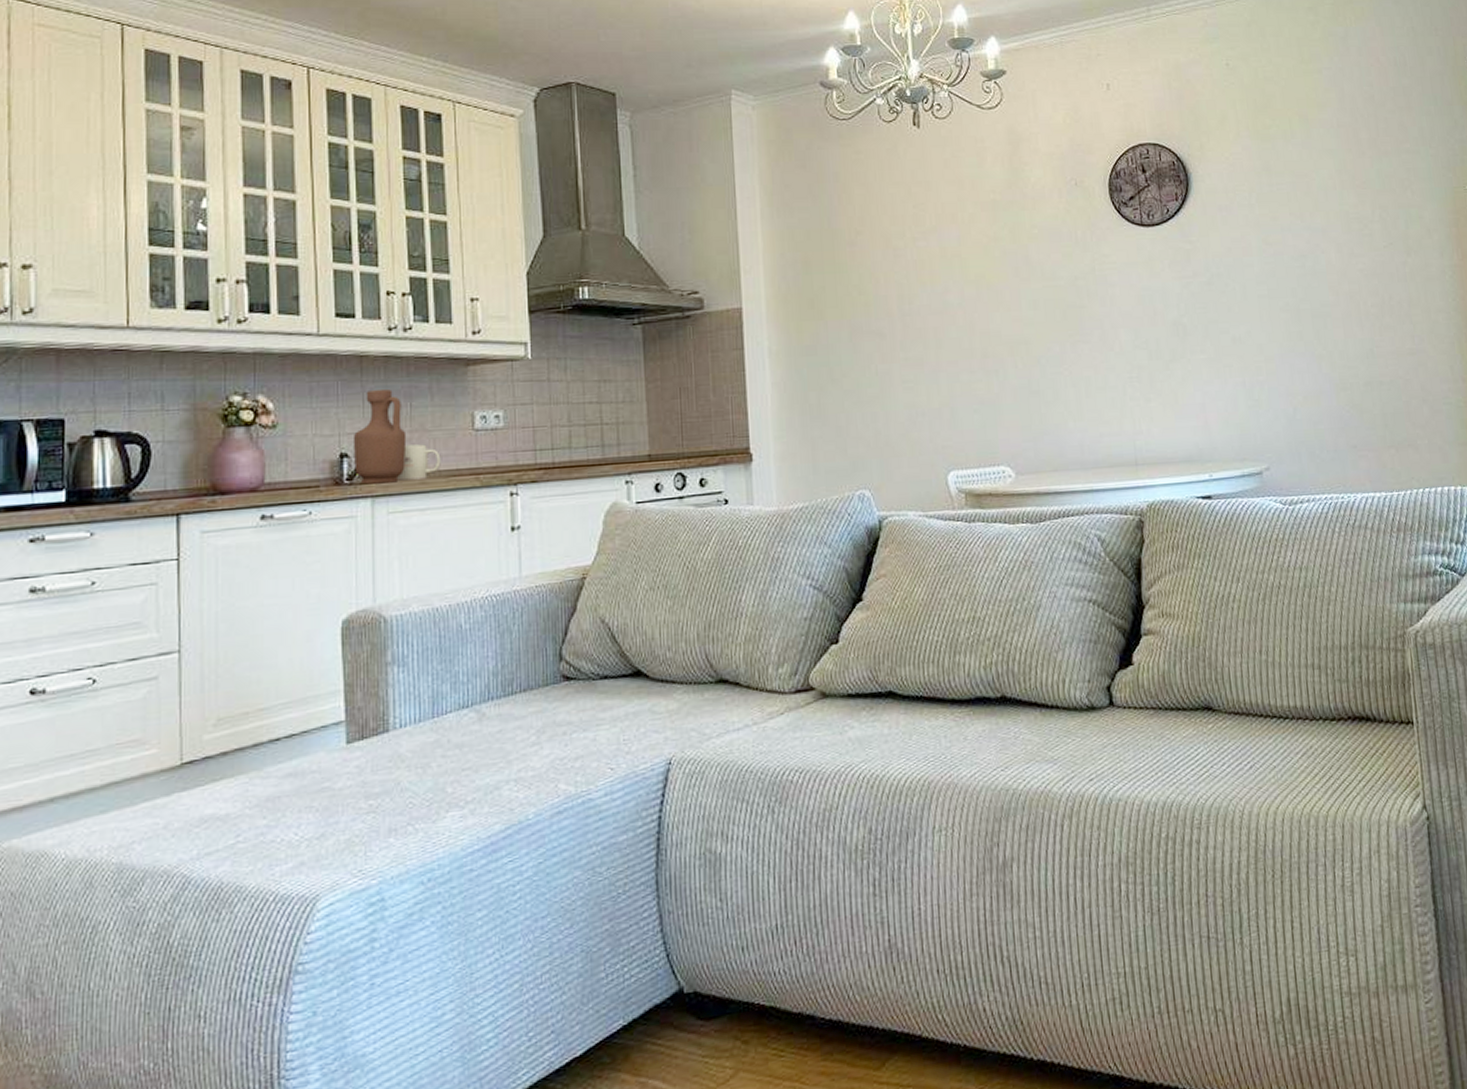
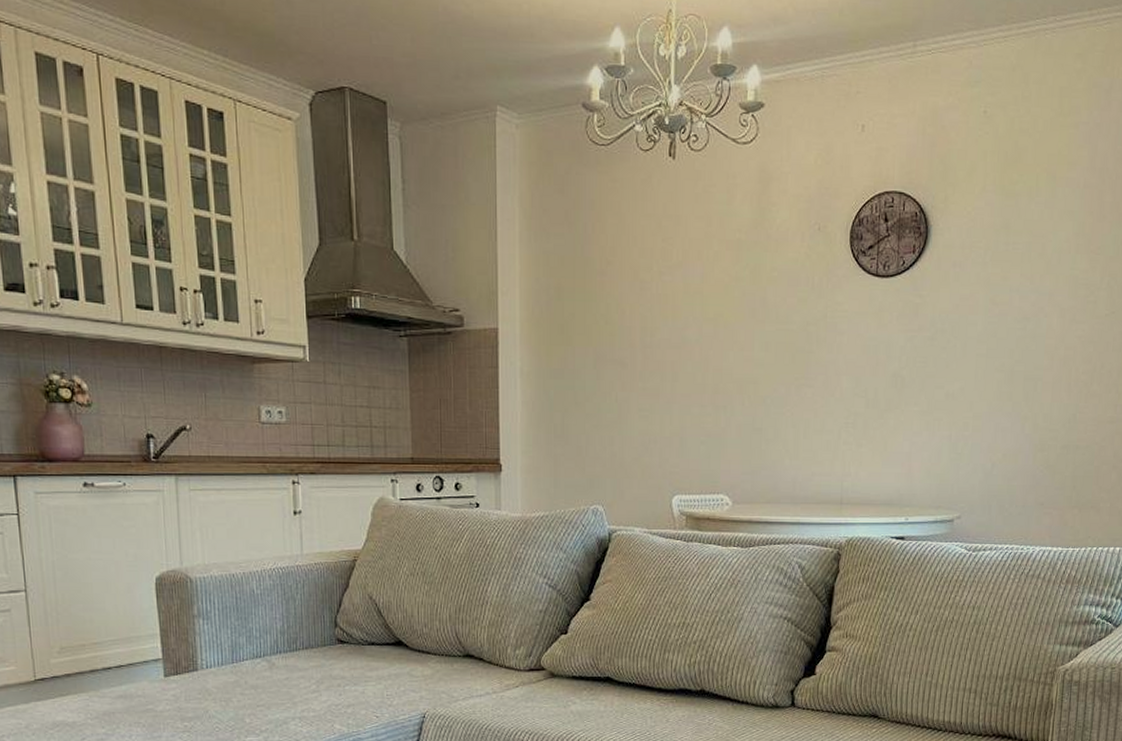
ceramic jug: present [352,389,407,485] -> none [157,379,203,464]
mug: present [397,444,441,481] -> none [196,432,233,463]

